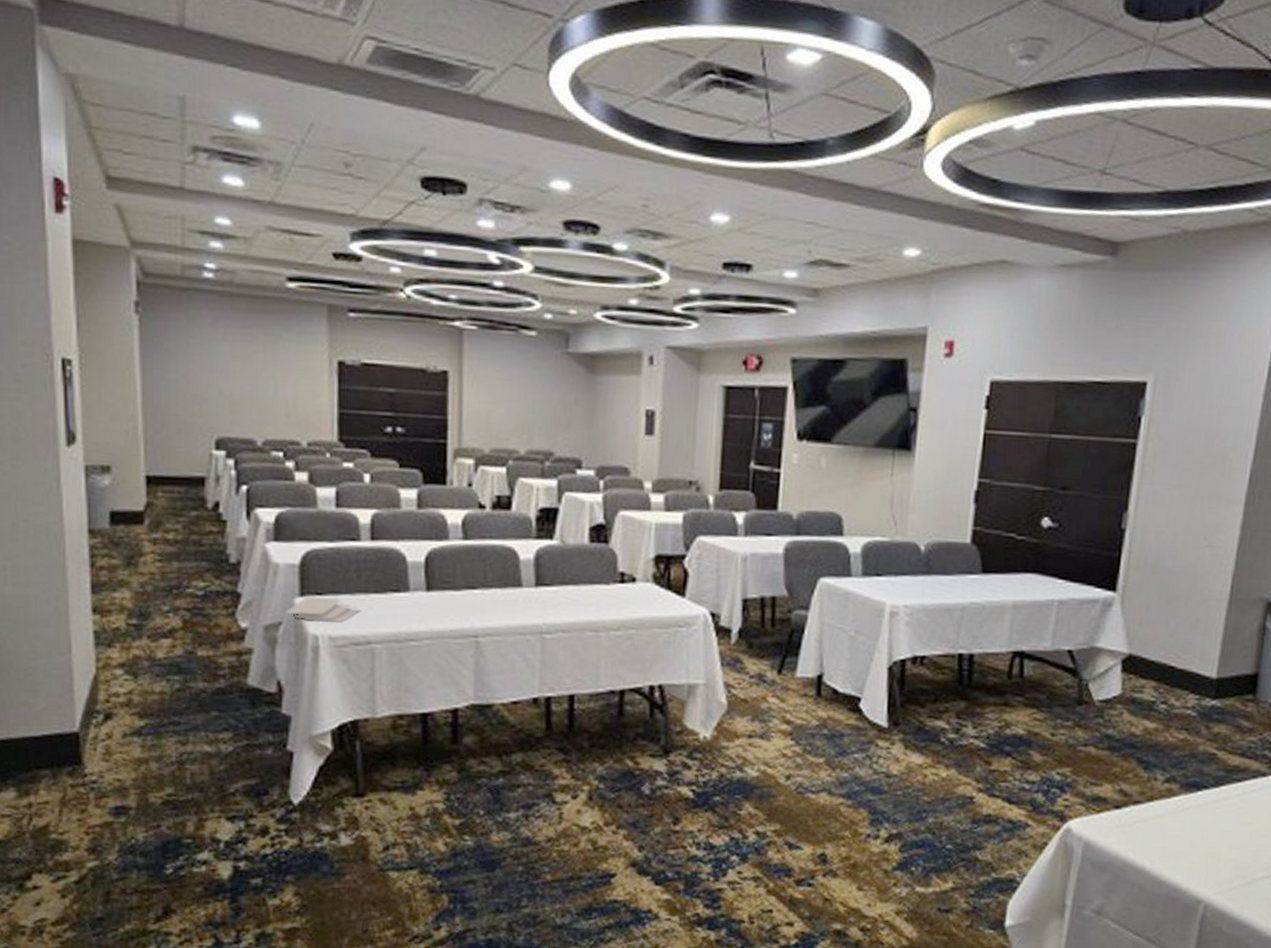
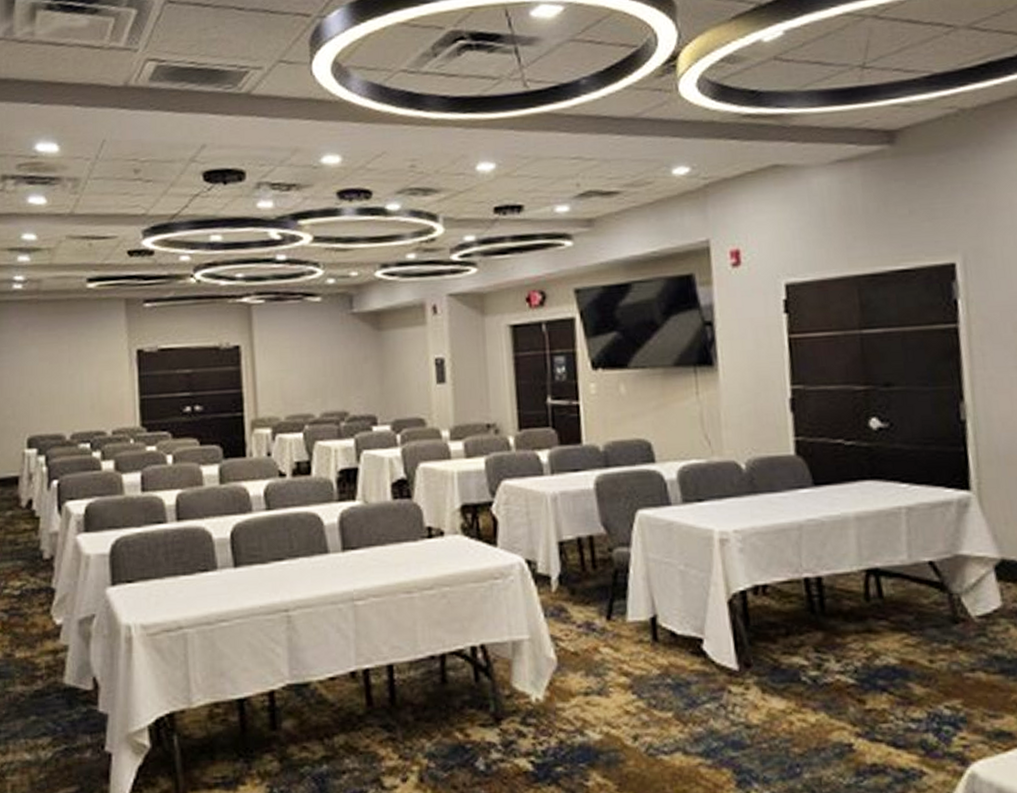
papers: present [284,596,361,624] -> none [97,584,171,612]

